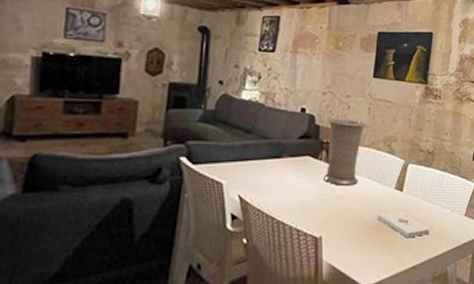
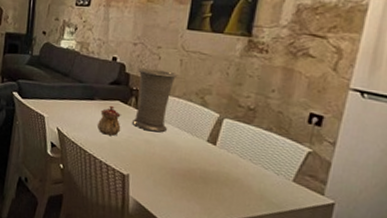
teapot: none [285,162,312,196] -> present [97,105,121,136]
notepad: present [376,212,431,238] -> none [185,163,248,193]

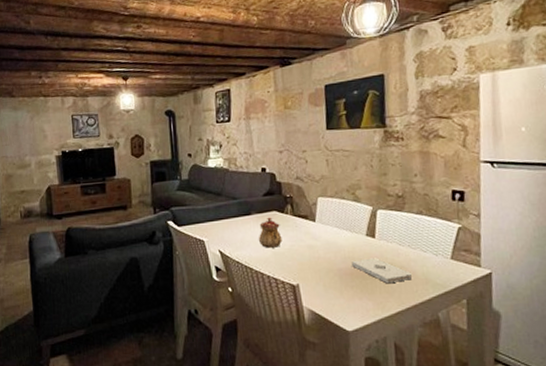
vase: present [133,68,177,133] -> none [288,173,326,236]
notepad: none [185,163,248,193] -> present [350,258,413,284]

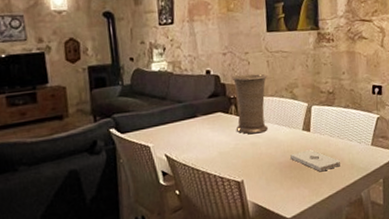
teapot: present [258,217,283,248] -> none [204,118,228,149]
vase: none [288,173,326,236] -> present [232,73,268,134]

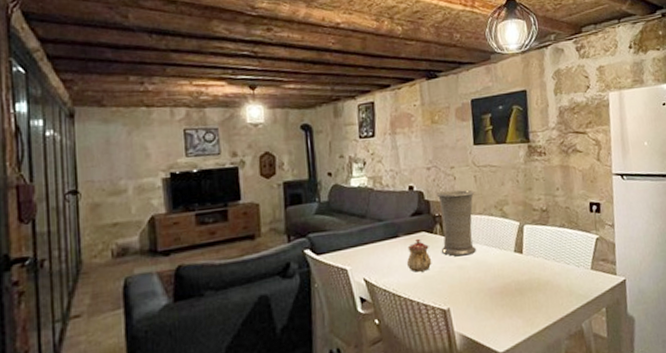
teapot: none [204,118,228,149] -> present [406,238,432,272]
notepad: present [289,149,341,172] -> none [500,274,558,300]

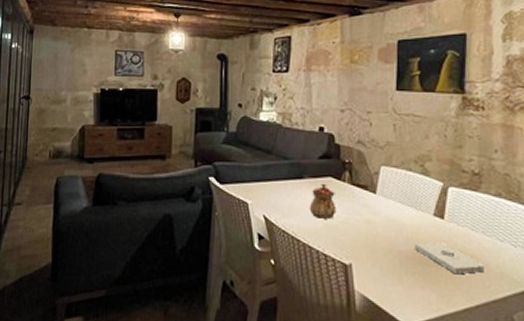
vase: present [436,190,476,257] -> none [348,137,391,210]
notepad: none [500,274,558,300] -> present [413,242,486,275]

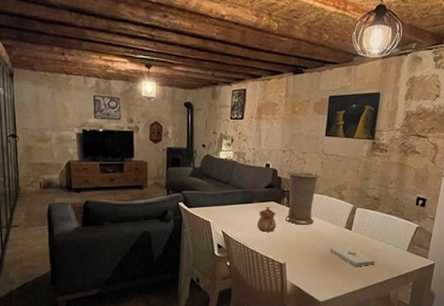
vase: none [348,137,391,210] -> present [286,172,319,225]

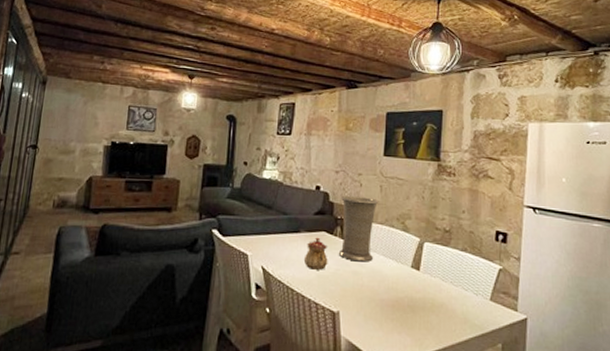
notepad: present [329,246,376,267] -> none [393,291,452,320]

